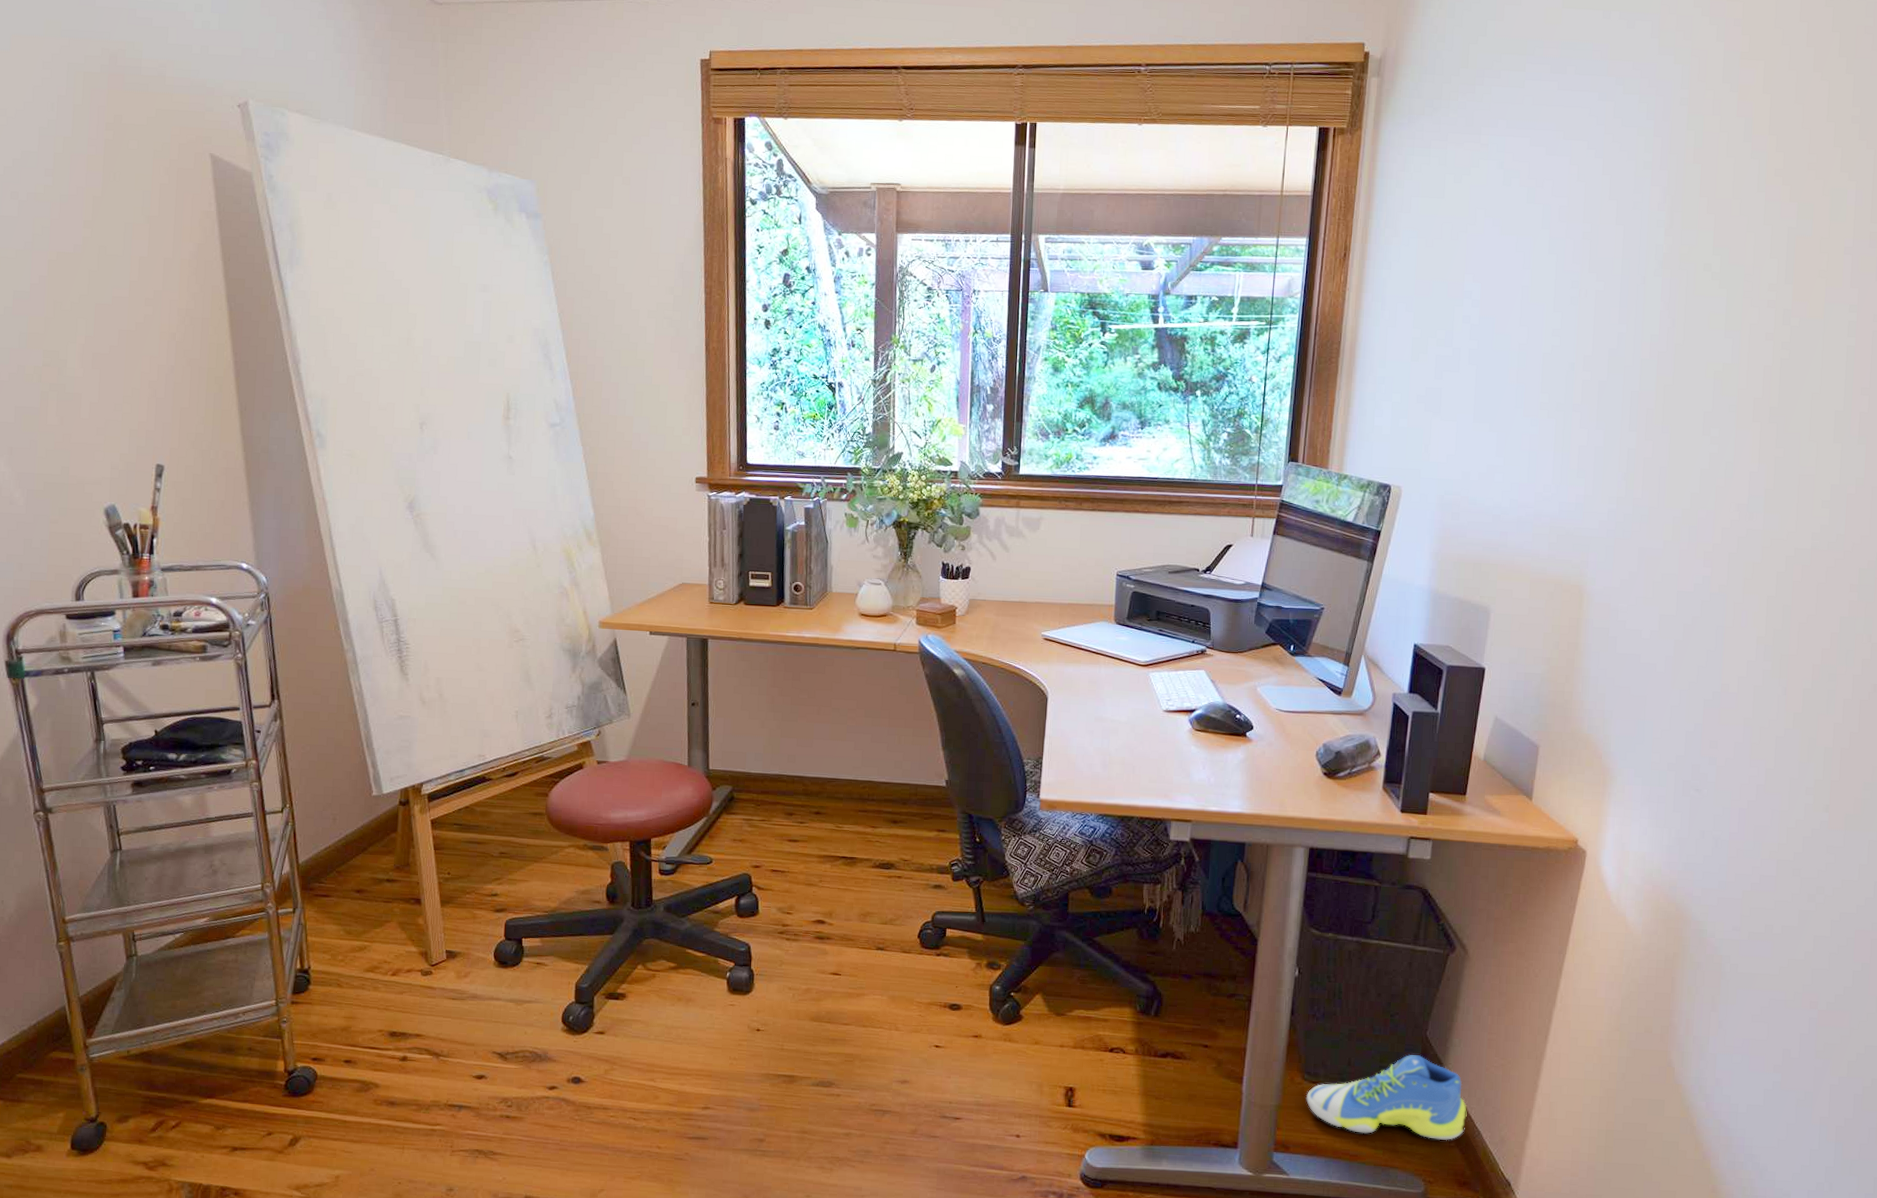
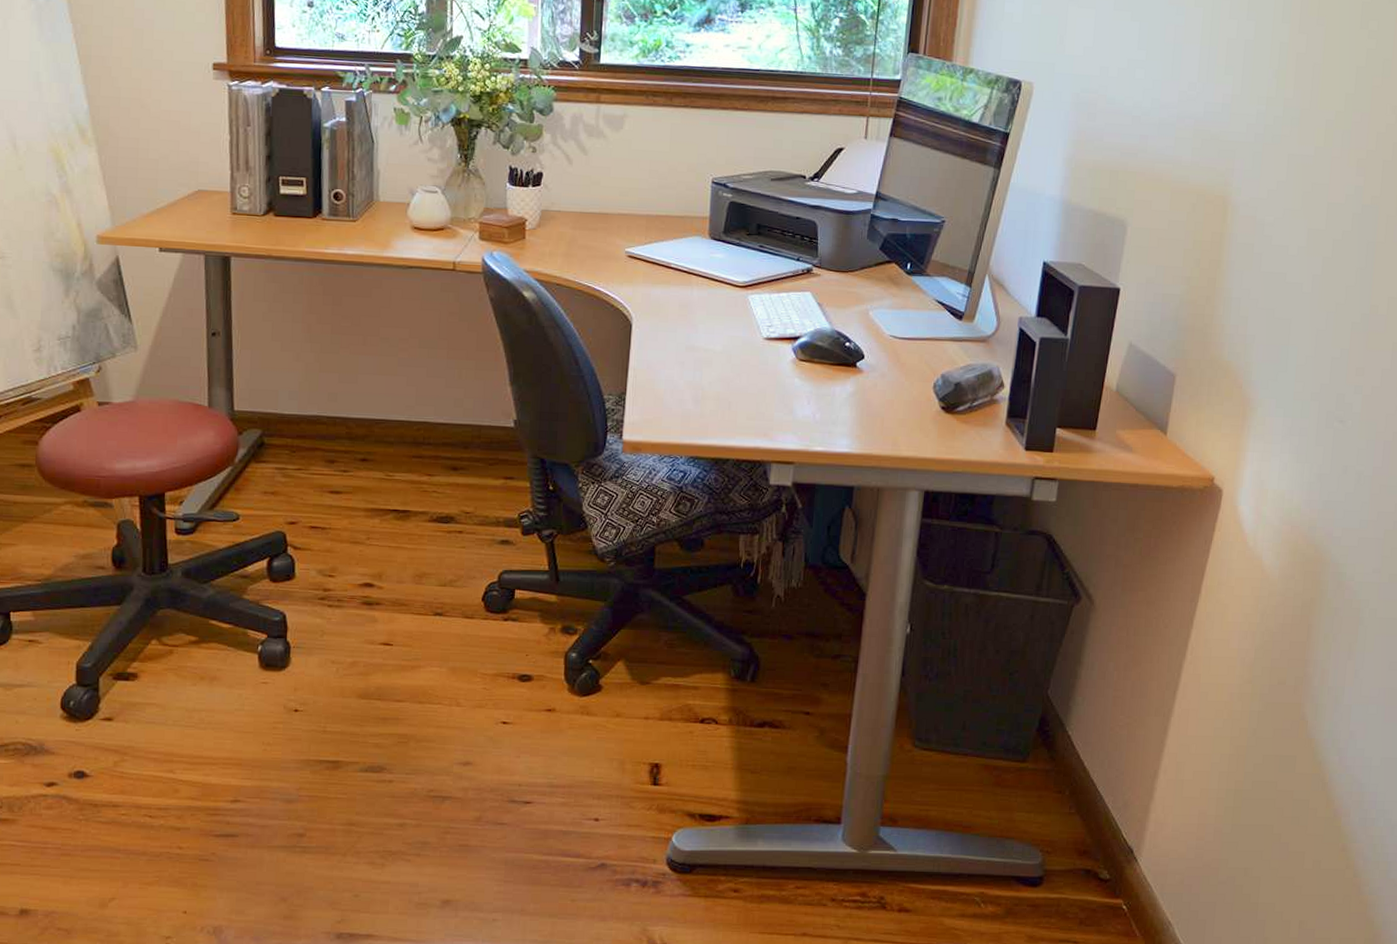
sneaker: present [1305,1055,1467,1141] -> none [916,716,1089,808]

